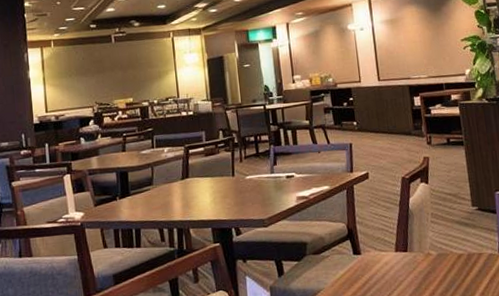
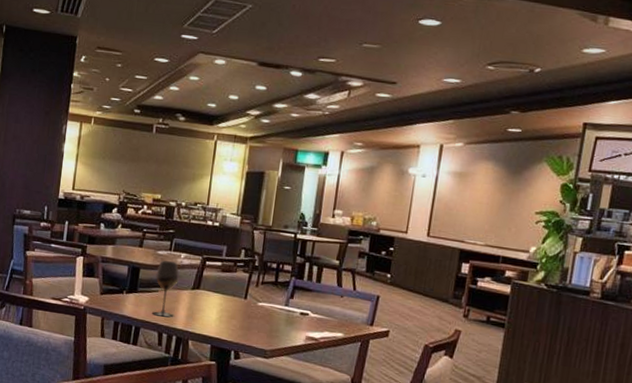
wineglass: none [144,158,170,214] -> present [152,260,180,317]

